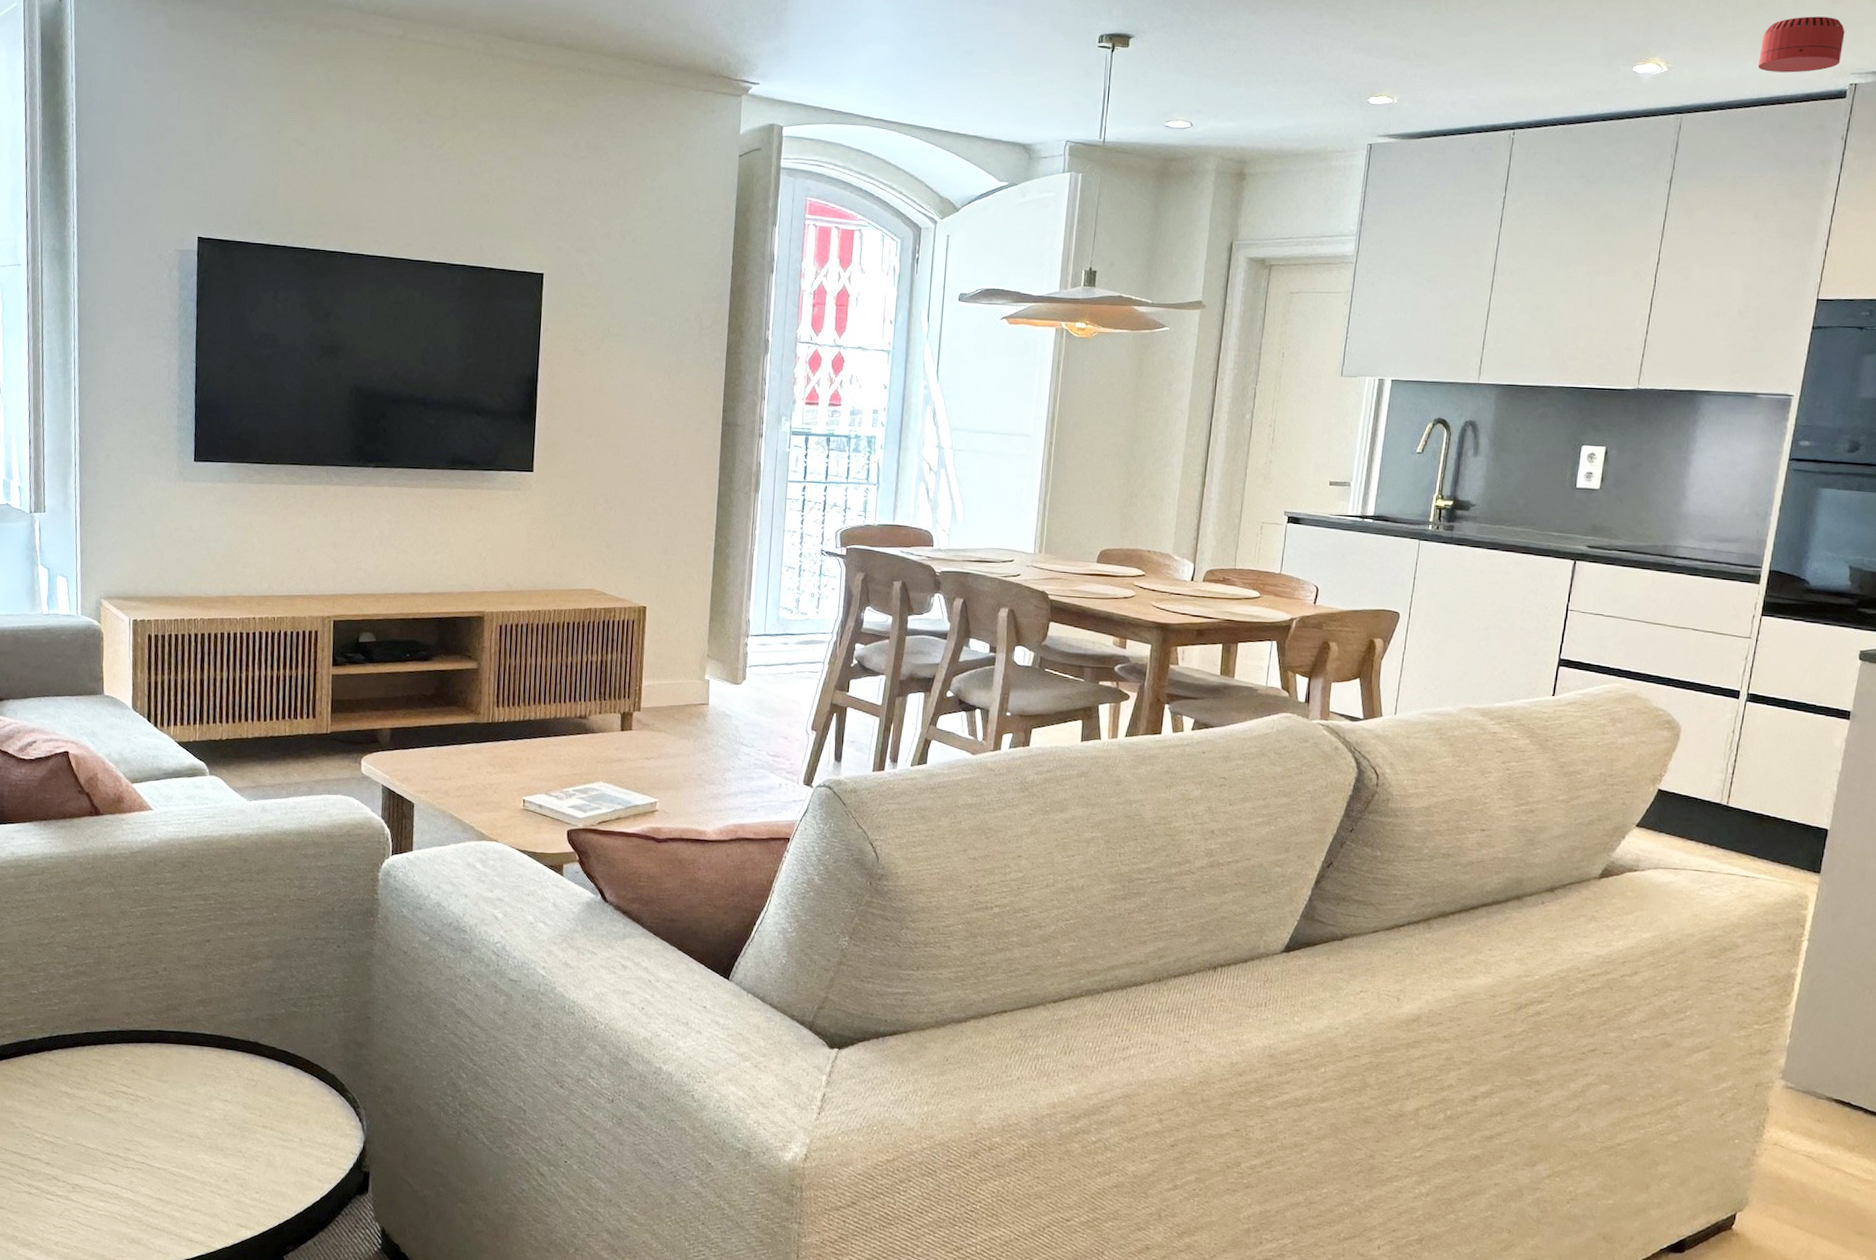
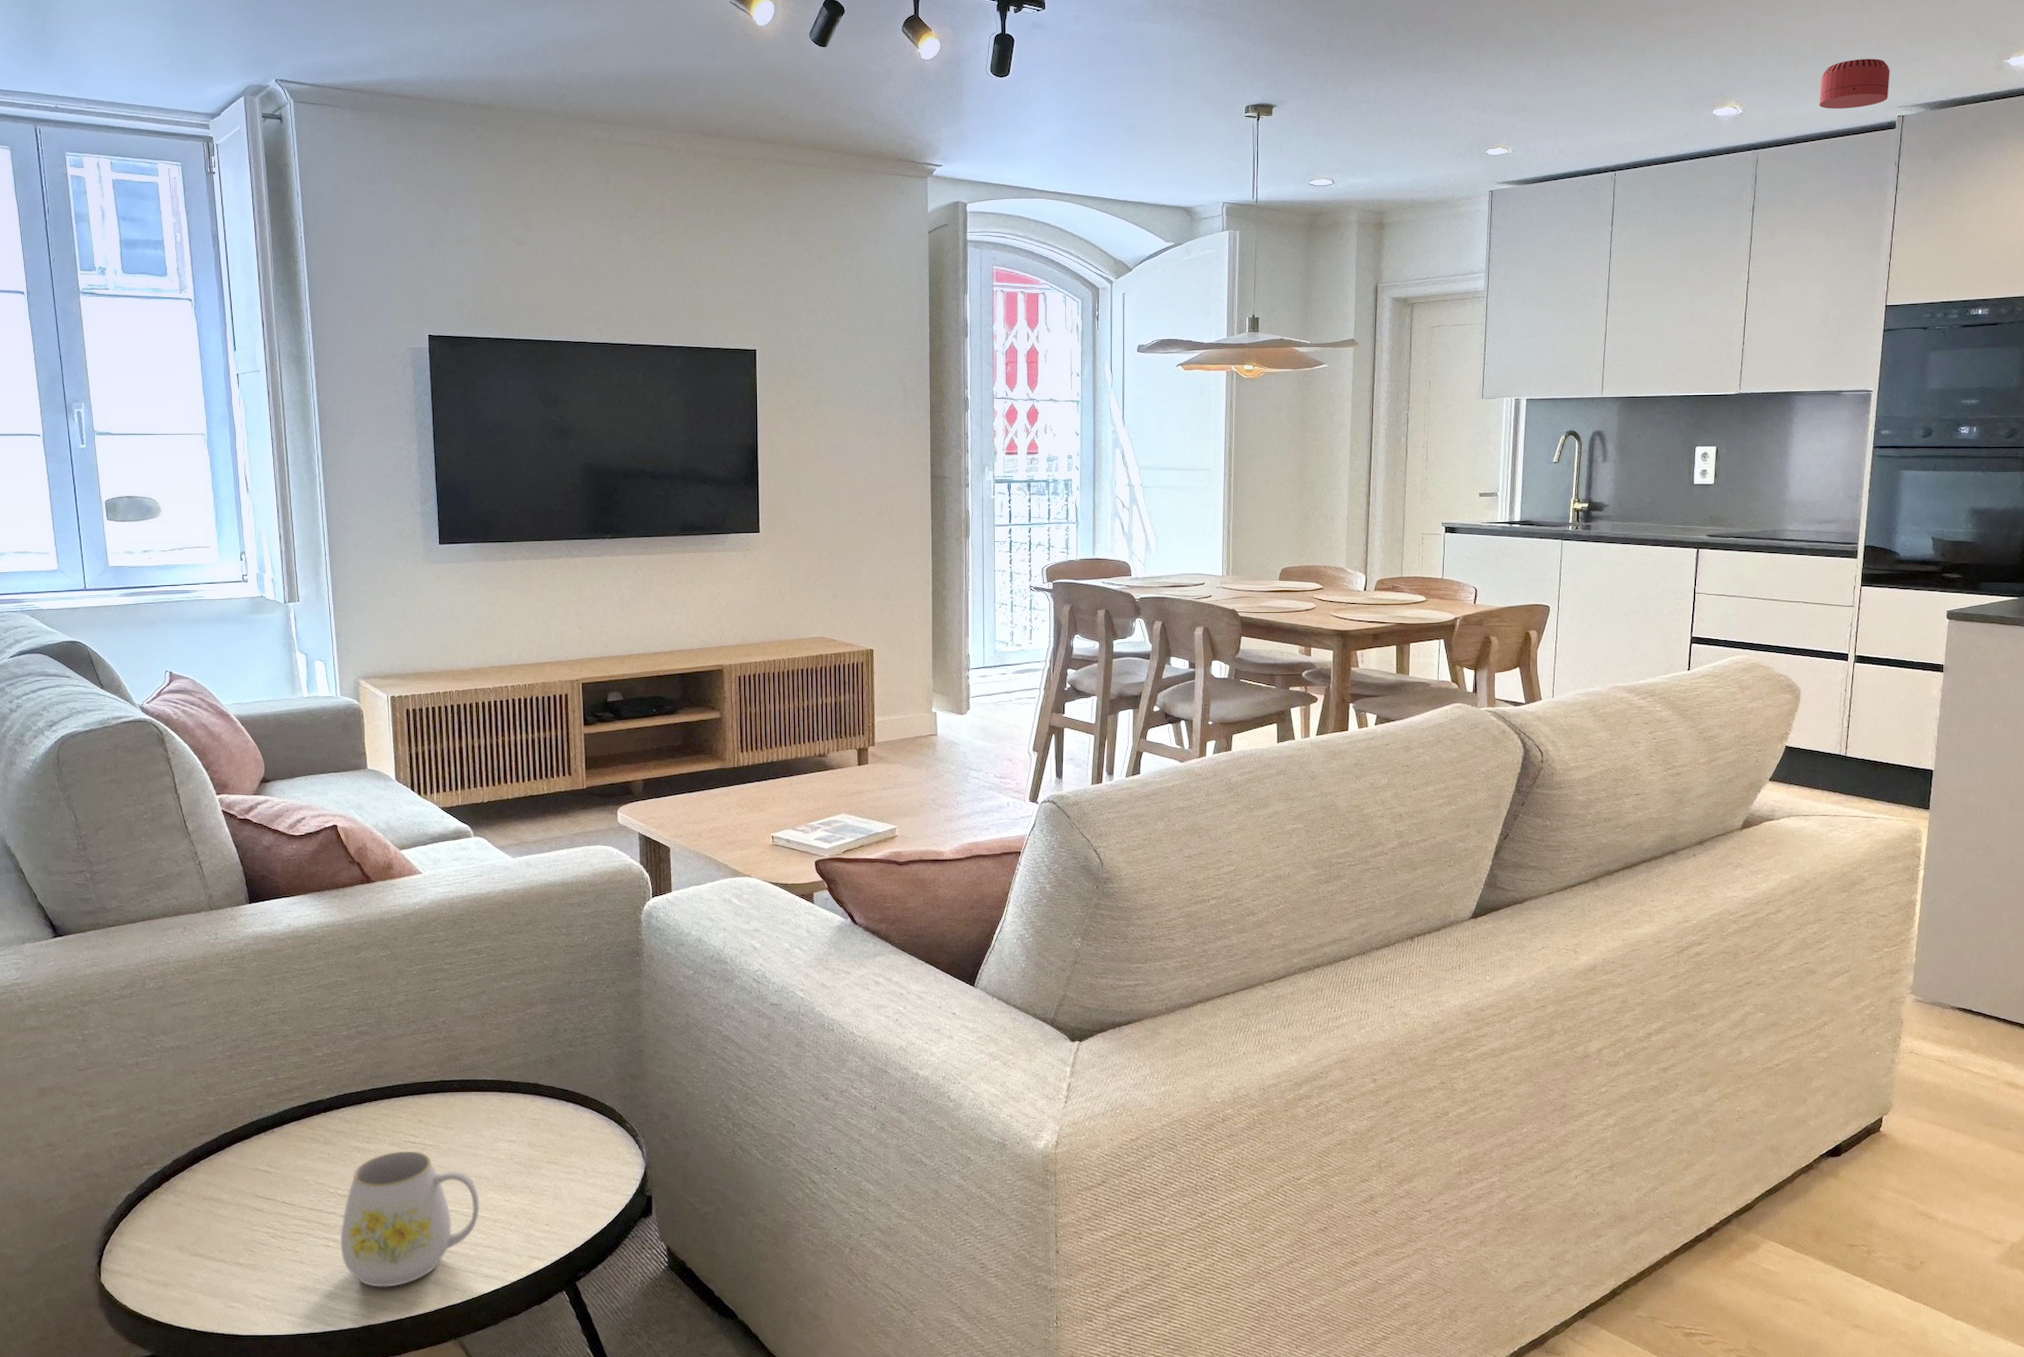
mug: none [42,1100,190,1243] -> present [340,1151,480,1287]

